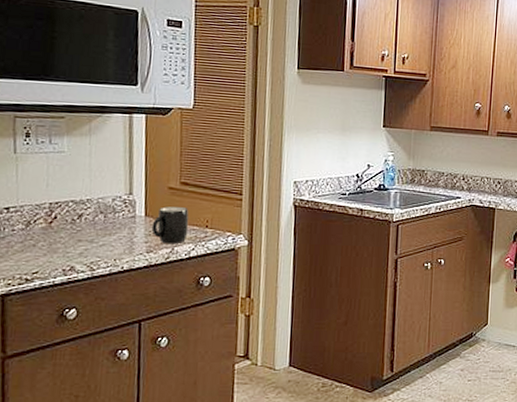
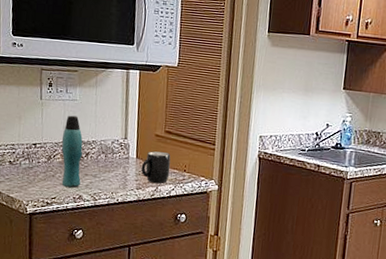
bottle: none [44,170,75,258] -> present [61,115,83,188]

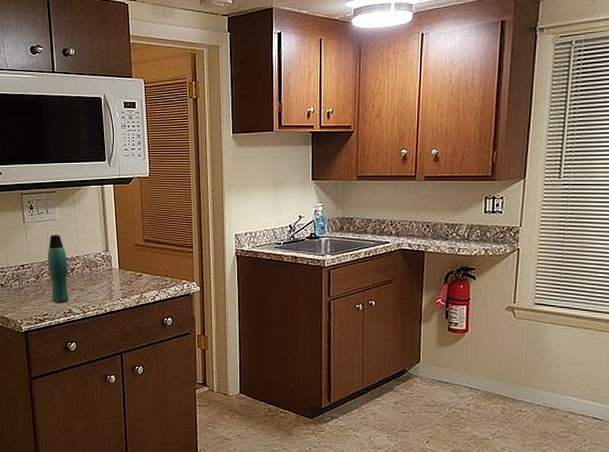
mug: present [141,151,171,184] -> none [124,259,152,291]

